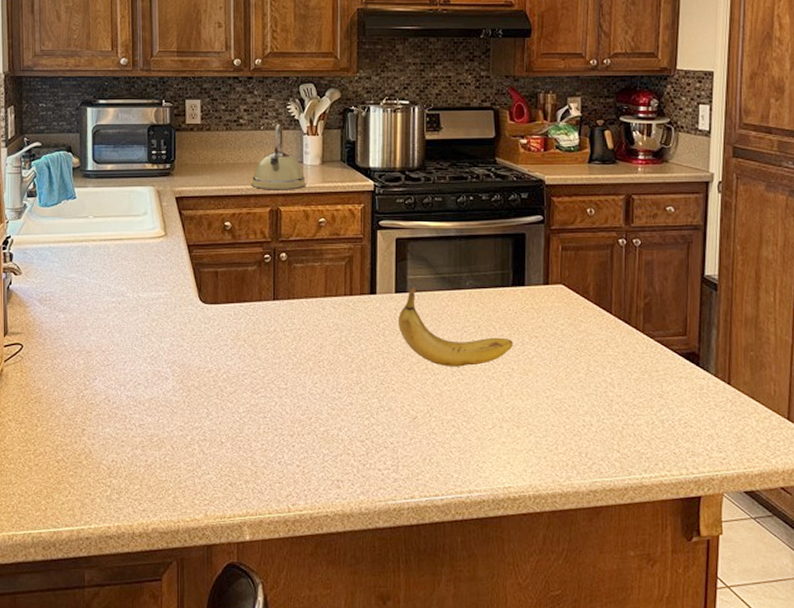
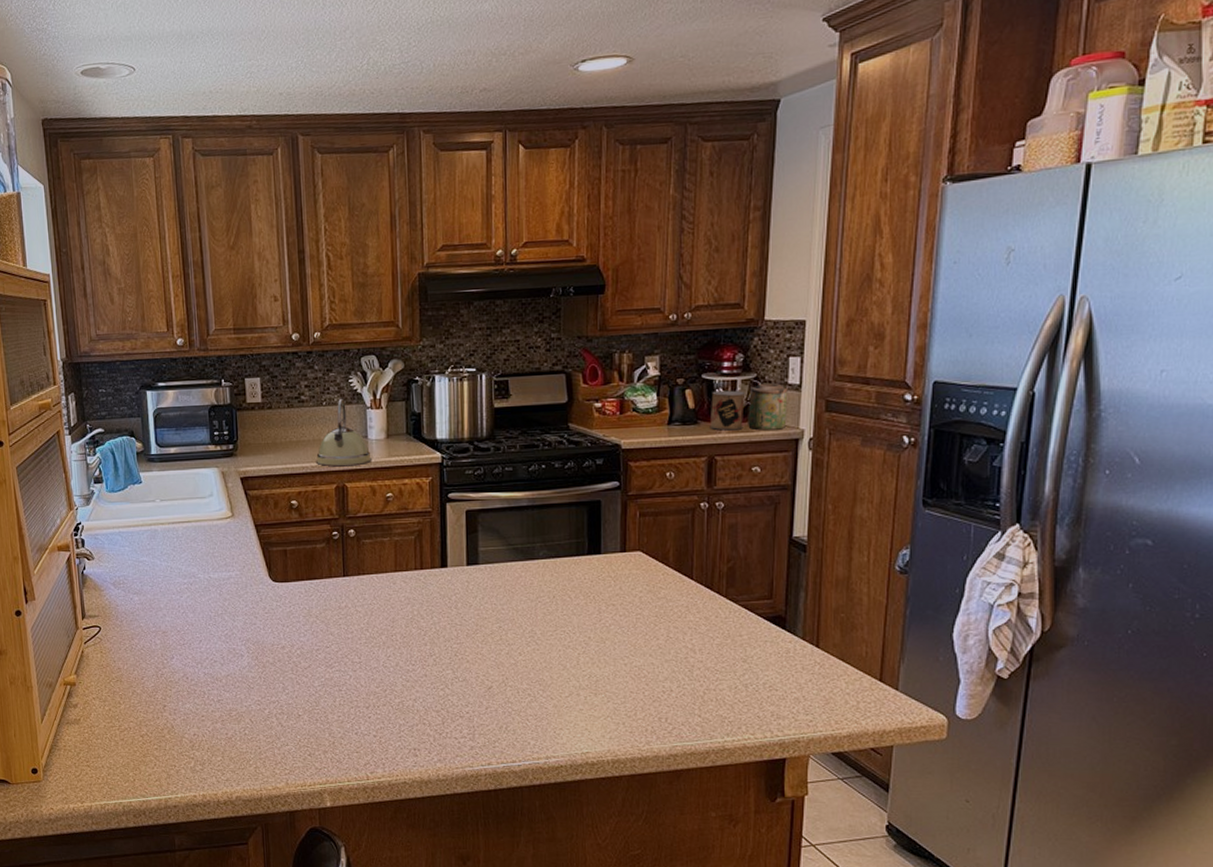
fruit: present [399,285,513,367] -> none [471,557,589,637]
tin can: none [627,133,659,171] -> present [709,390,745,431]
canister: none [662,127,699,174] -> present [748,382,788,431]

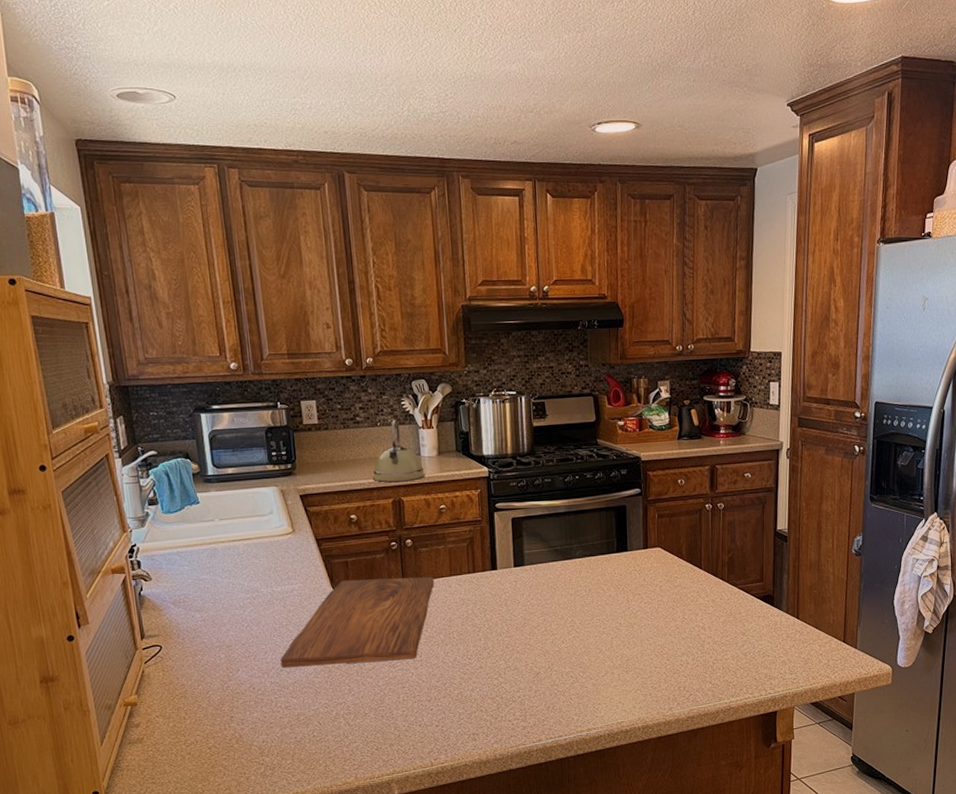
cutting board: none [214,570,378,659] -> present [280,576,435,668]
tin can: present [709,390,745,431] -> none [711,409,737,444]
canister: present [748,382,788,431] -> none [740,403,770,444]

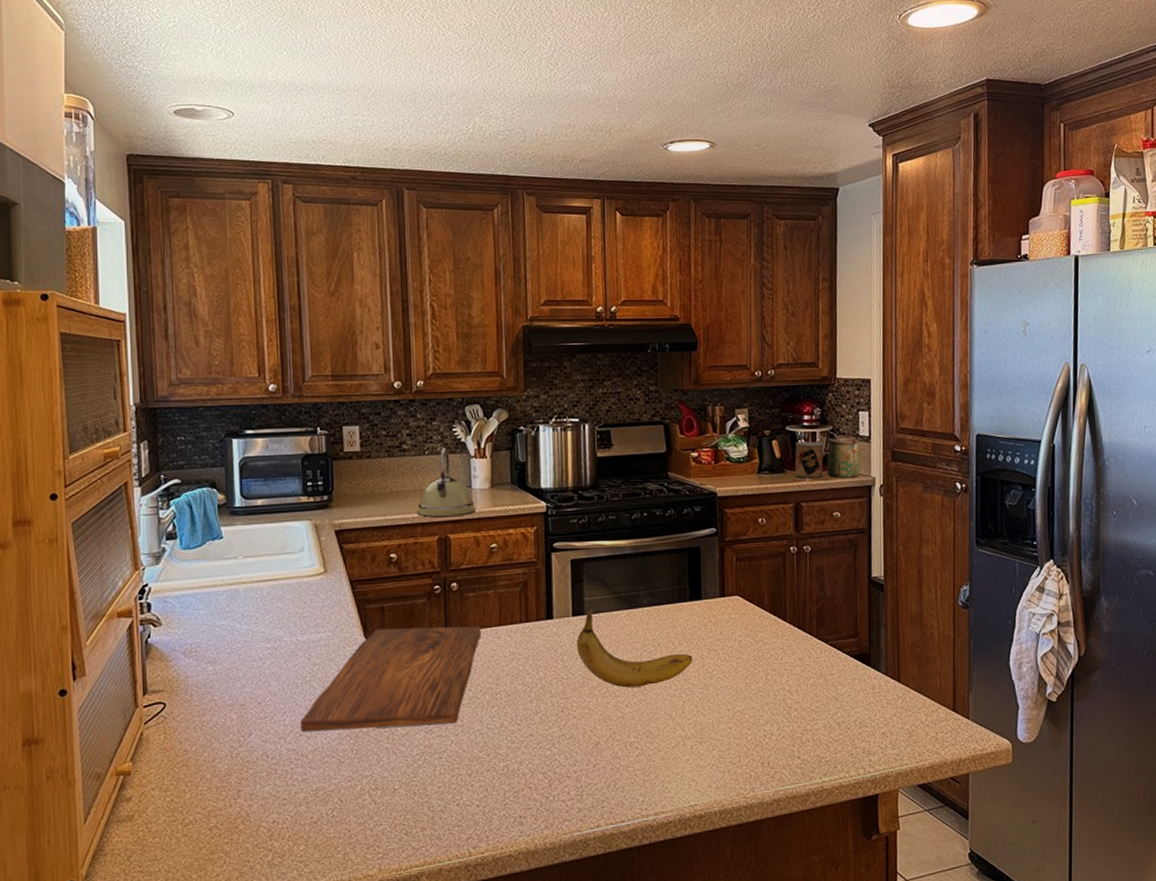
fruit: none [518,558,620,627] -> present [577,606,693,688]
tin can: none [711,409,737,444] -> present [794,441,824,479]
canister: none [740,403,770,444] -> present [827,434,860,479]

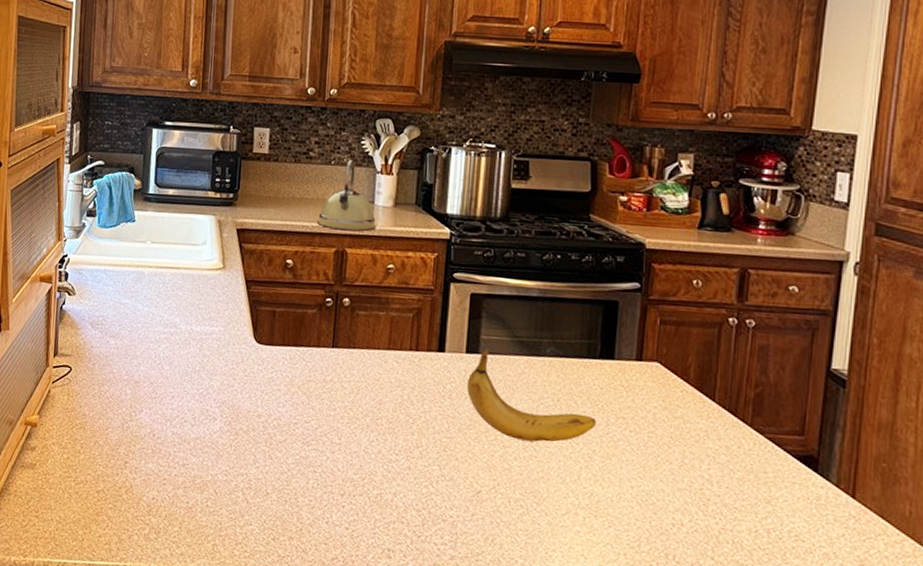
cutting board: present [300,625,482,732] -> none [186,332,369,440]
tin can: present [794,441,824,479] -> none [744,198,785,244]
canister: present [827,434,860,479] -> none [787,196,834,250]

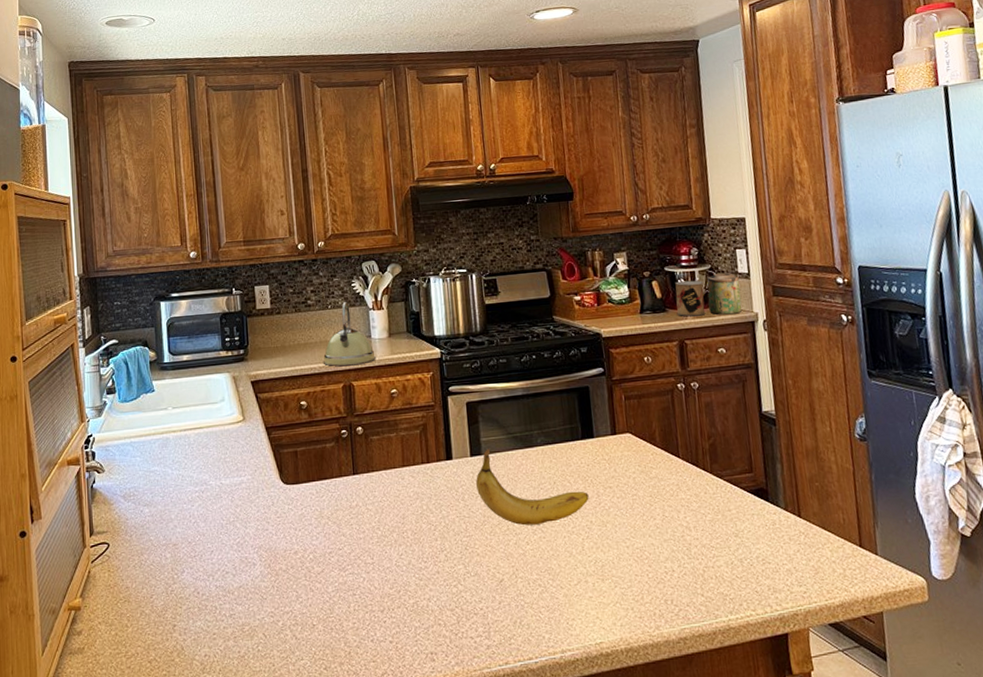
tin can: none [744,198,785,244] -> present [675,280,705,317]
canister: none [787,196,834,250] -> present [707,272,742,316]

